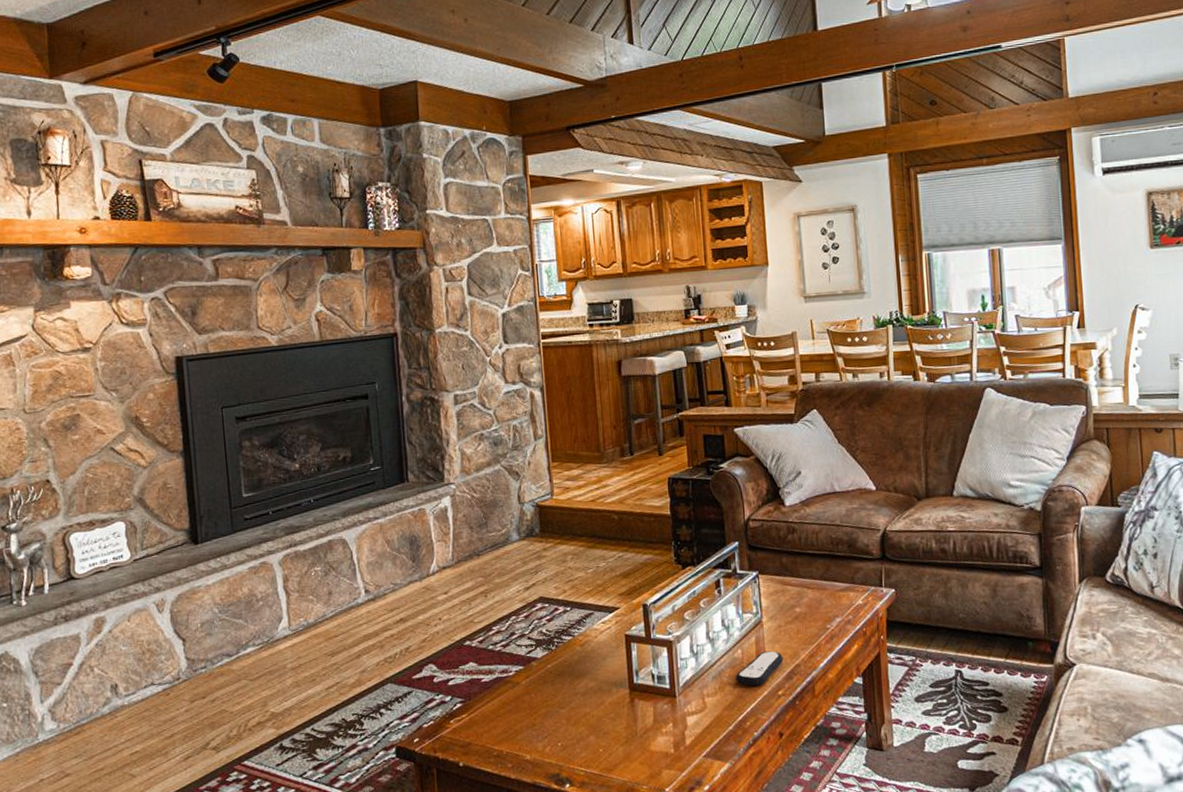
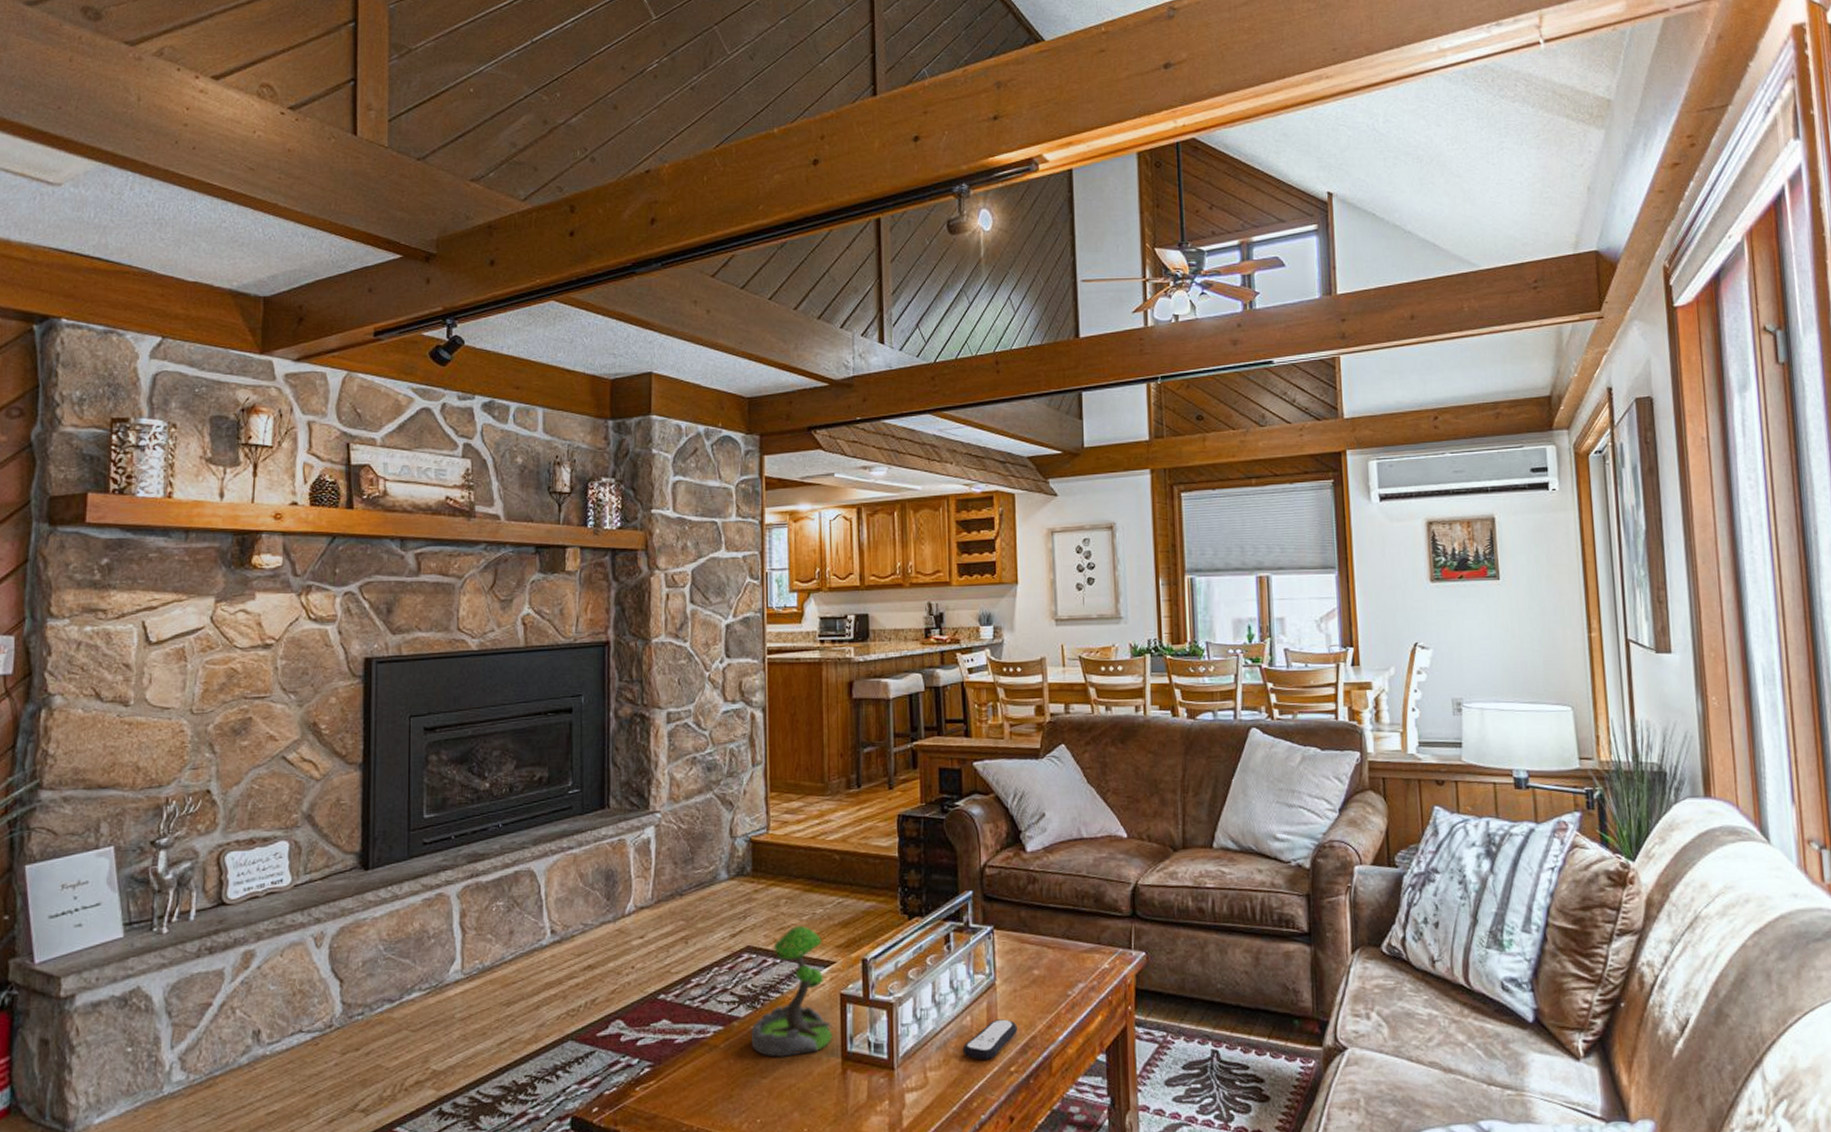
plant: none [549,577,621,691] -> present [752,925,834,1057]

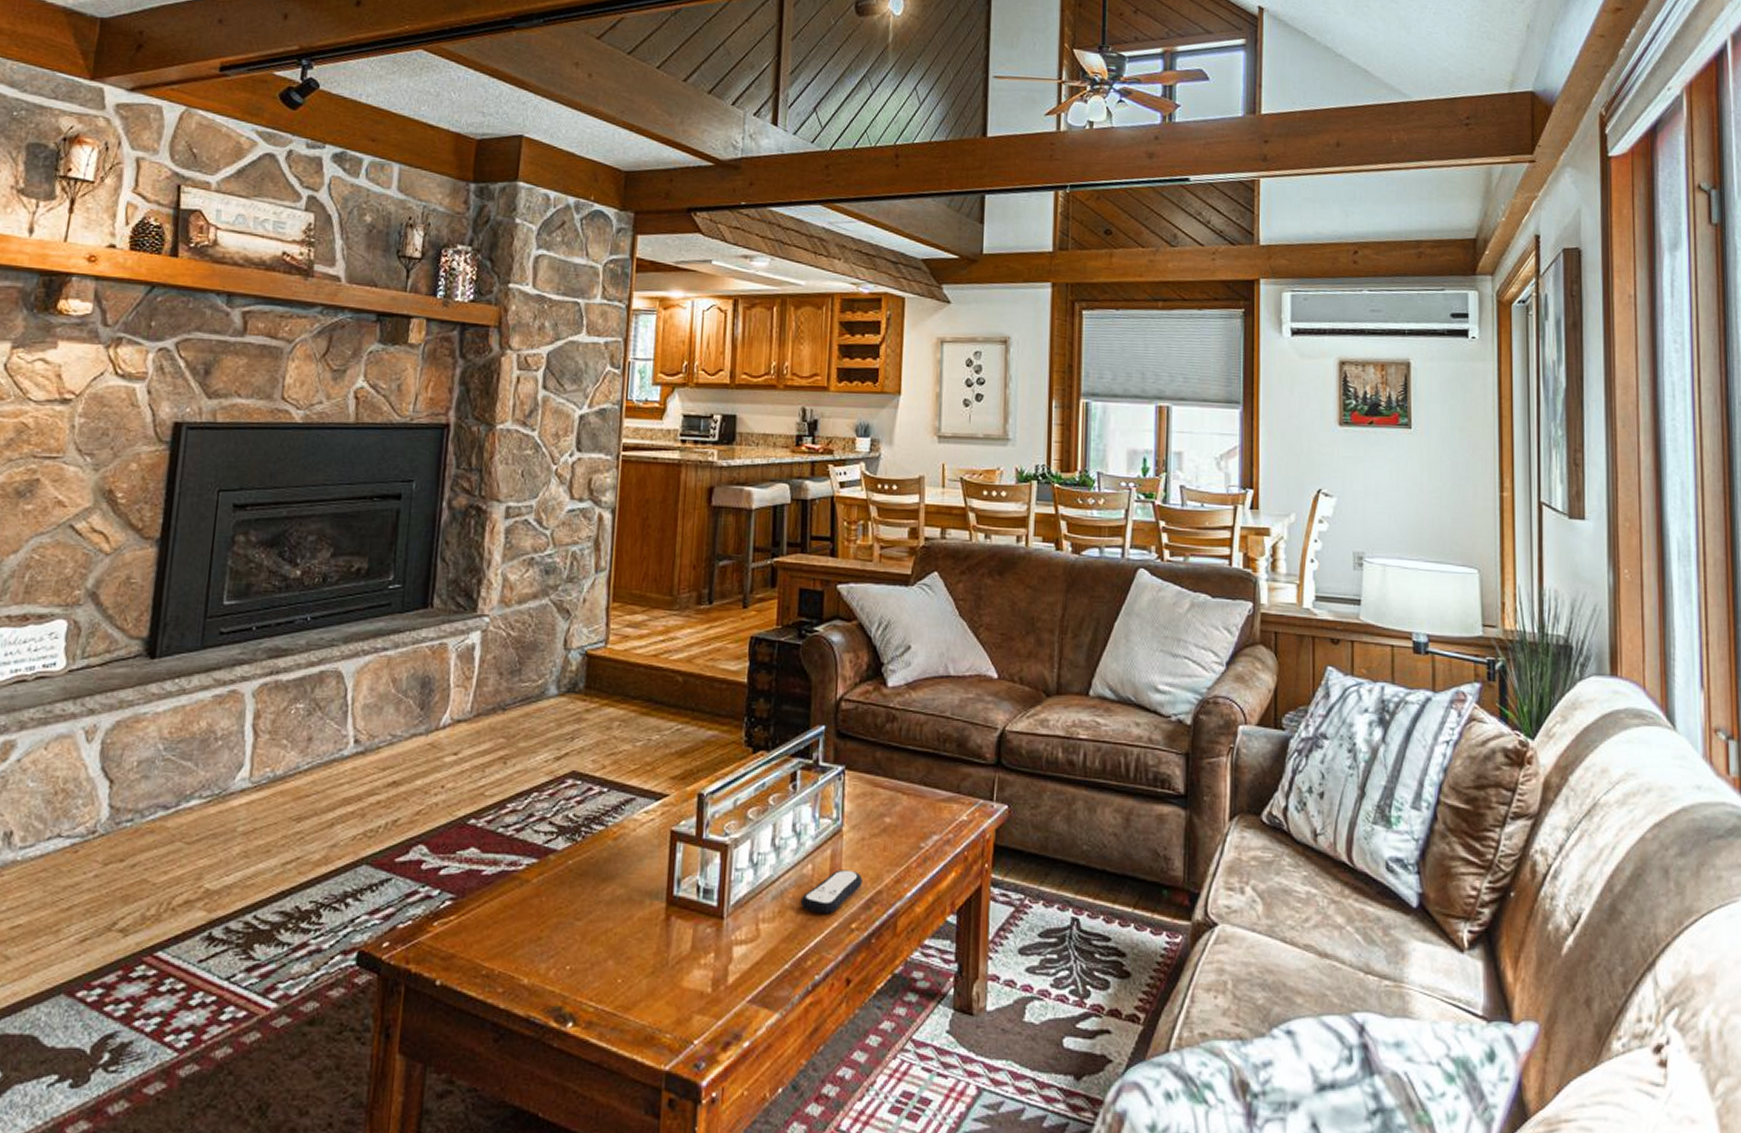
plant: present [752,925,834,1057] -> none [568,751,661,897]

